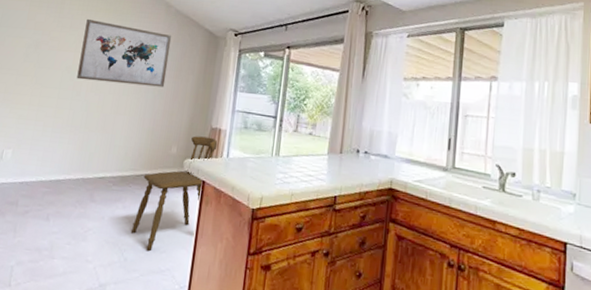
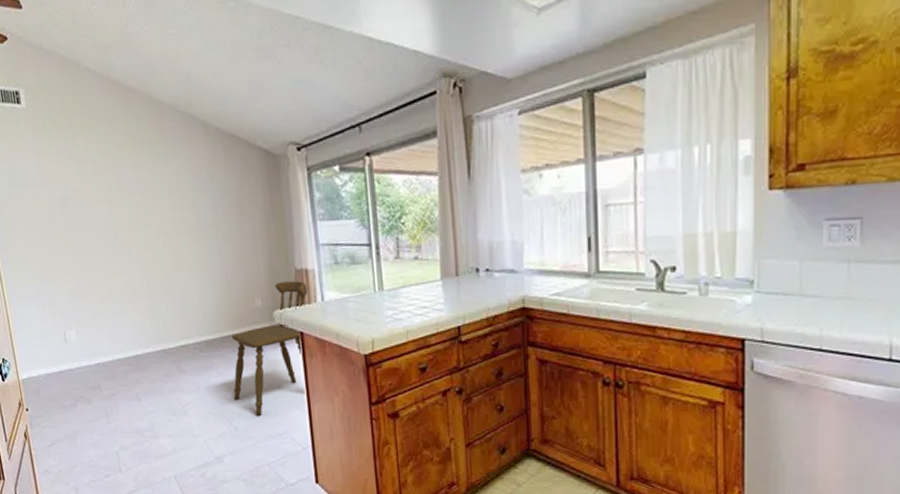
wall art: present [76,18,172,88] -> none [110,159,228,237]

